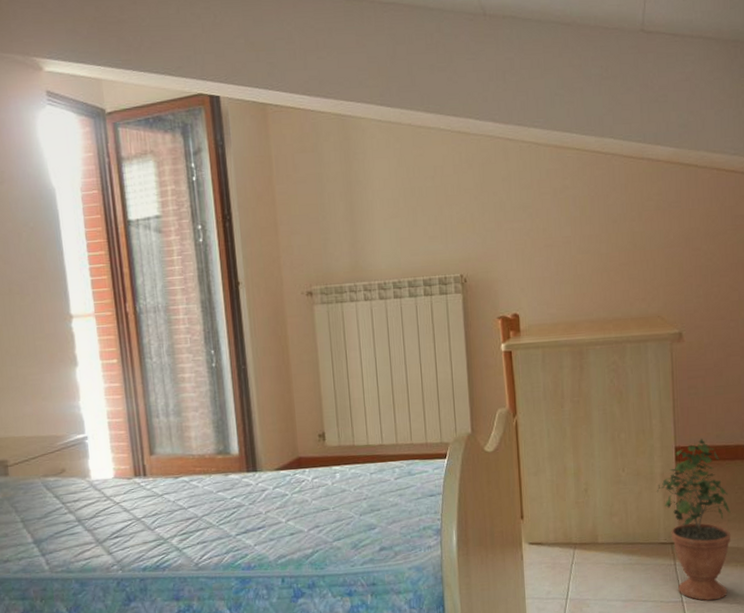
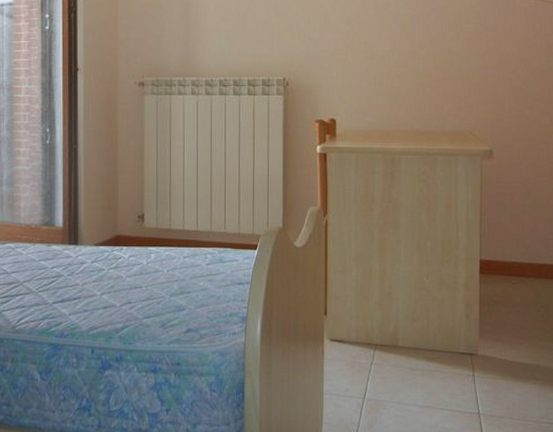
potted plant: present [657,438,731,601] -> none [460,253,532,416]

